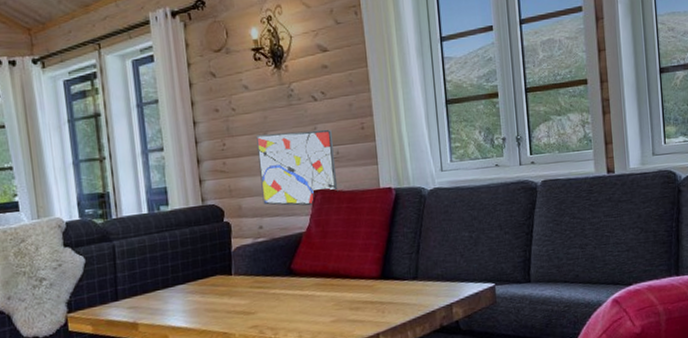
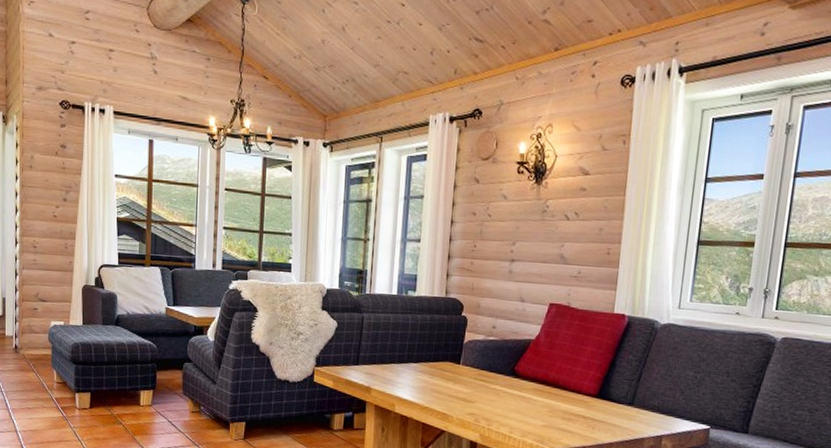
wall art: present [256,129,338,206] -> none [500,242,578,317]

